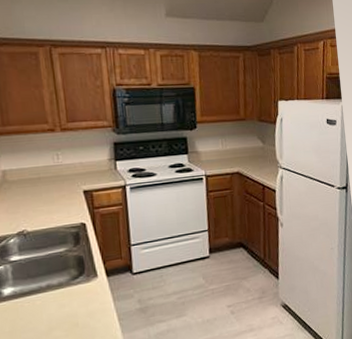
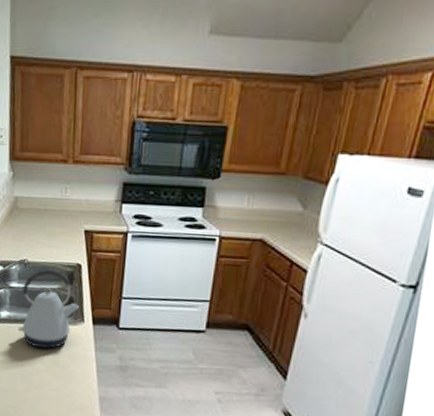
kettle: none [25,233,90,316] -> present [18,269,79,349]

